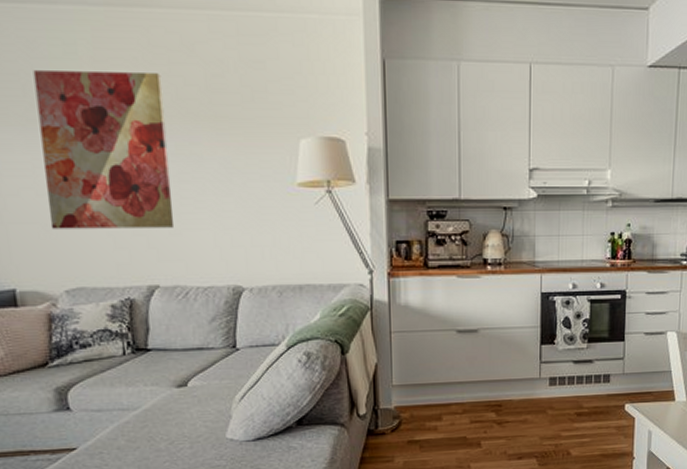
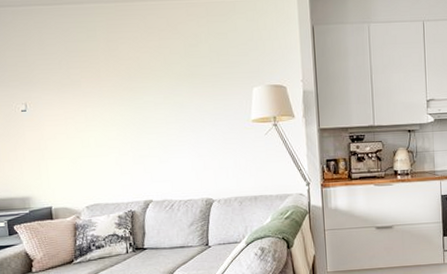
wall art: present [33,71,175,229] -> none [66,47,164,162]

